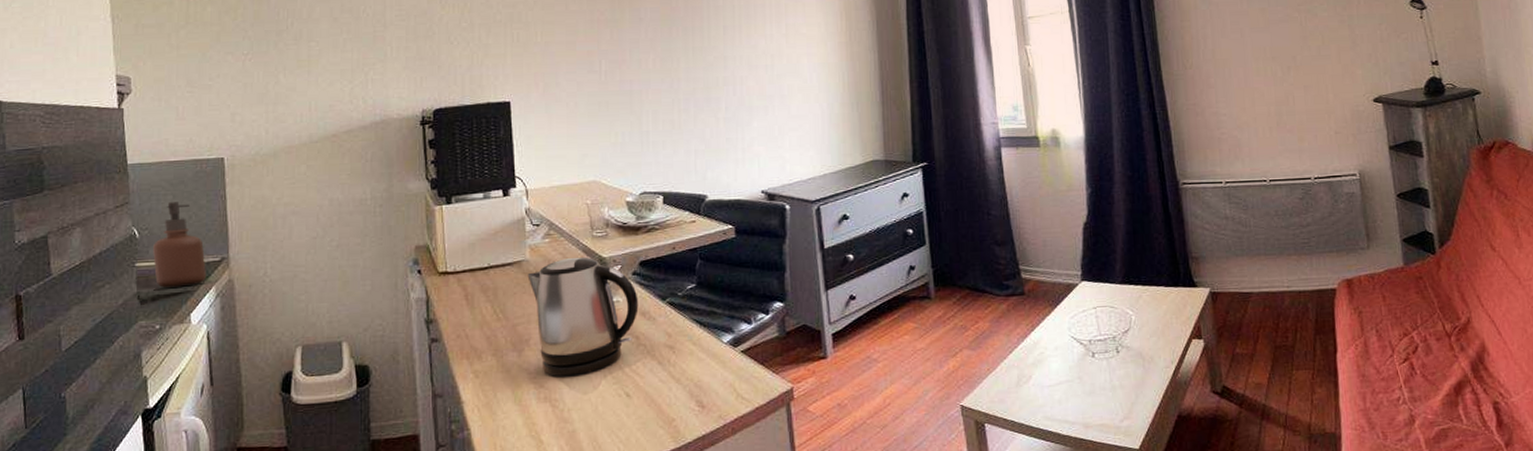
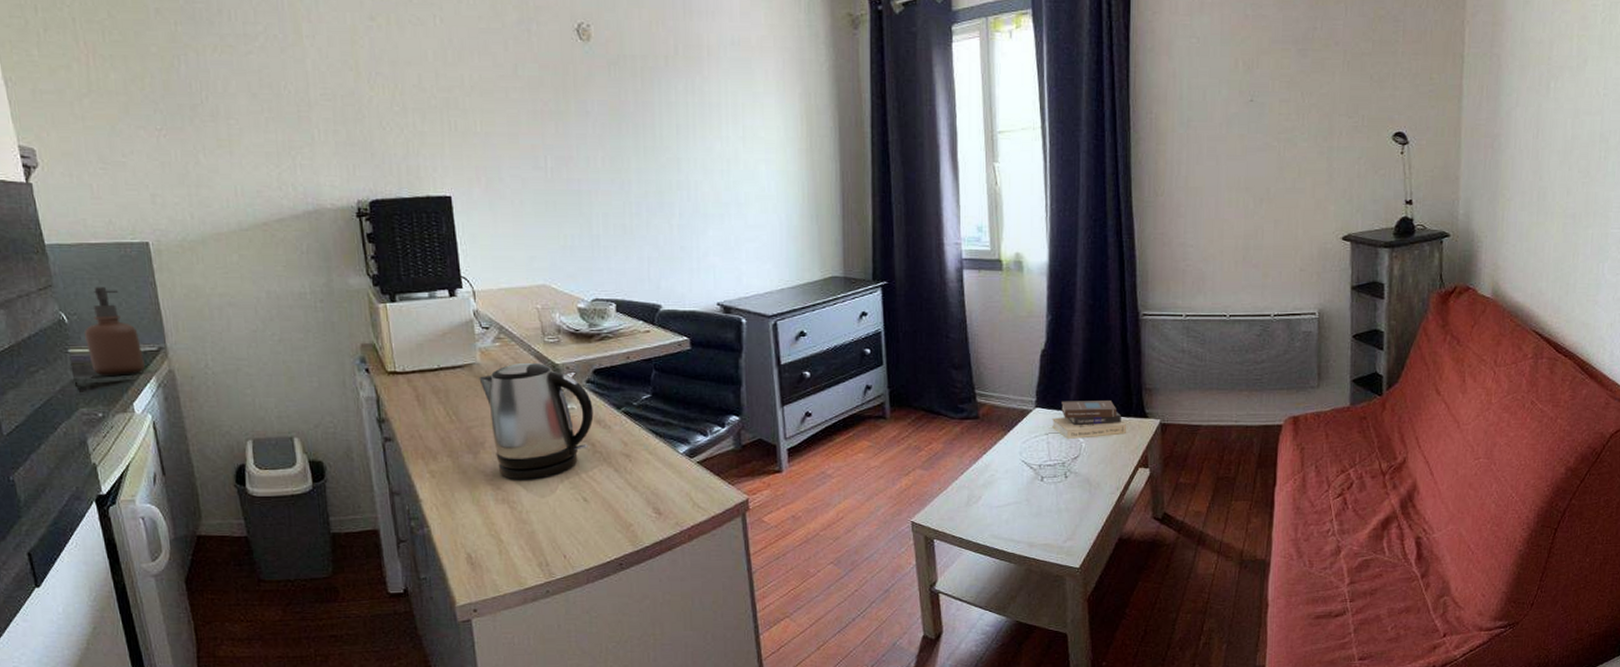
books: none [1098,271,1176,313] -> present [1051,400,1126,440]

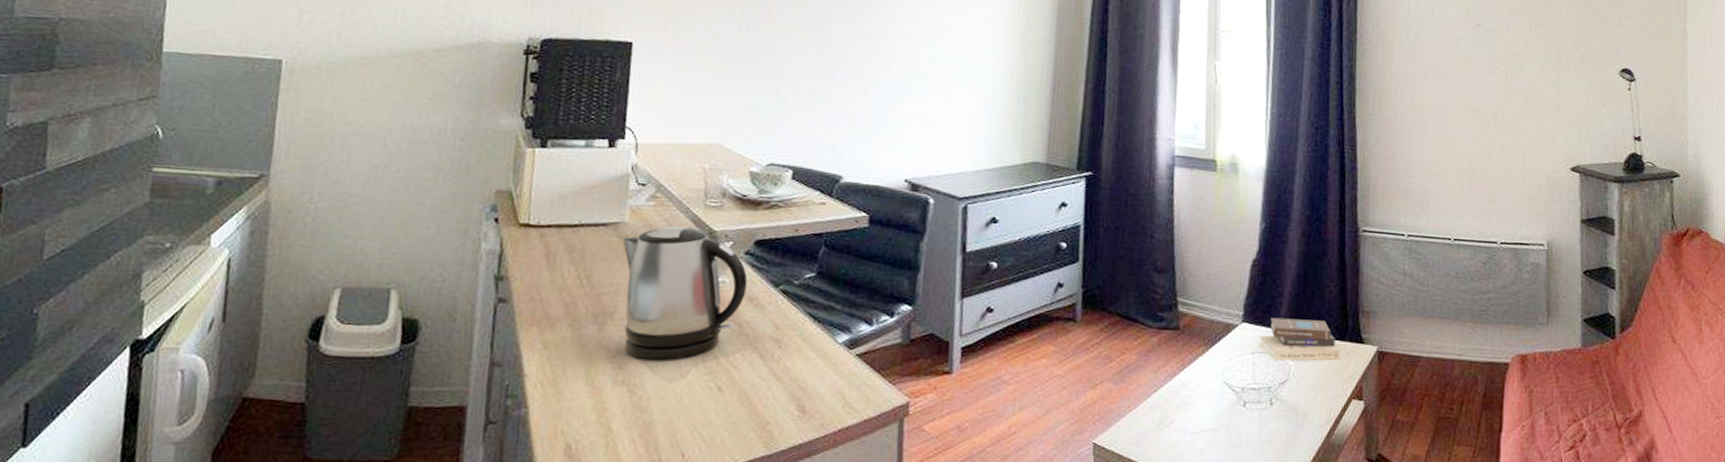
soap dispenser: present [83,287,145,377] -> none [174,102,241,203]

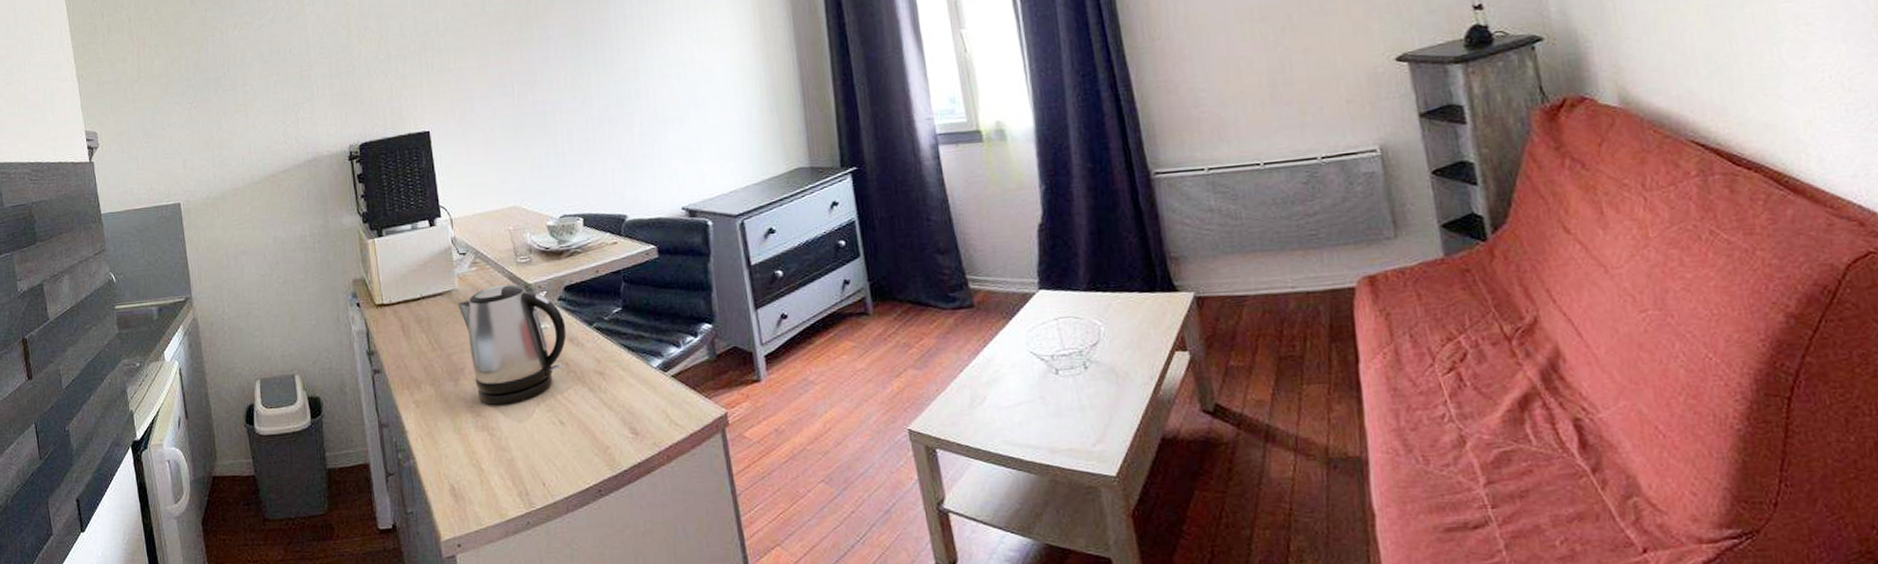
books: present [1259,317,1340,362] -> none [1059,275,1153,324]

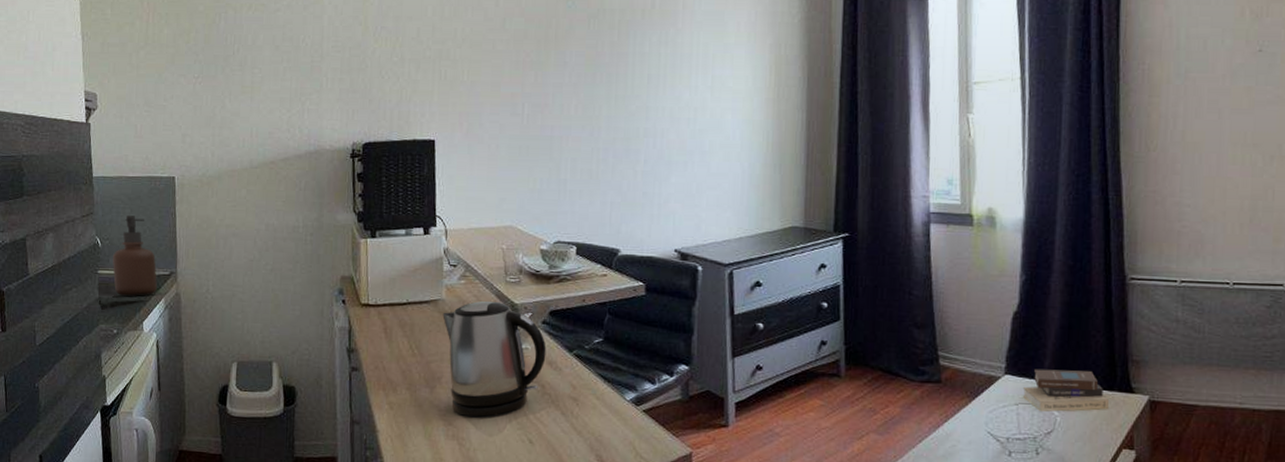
soap dispenser: none [127,247,174,329] -> present [112,215,157,297]
books: none [1059,275,1153,324] -> present [1022,369,1108,413]

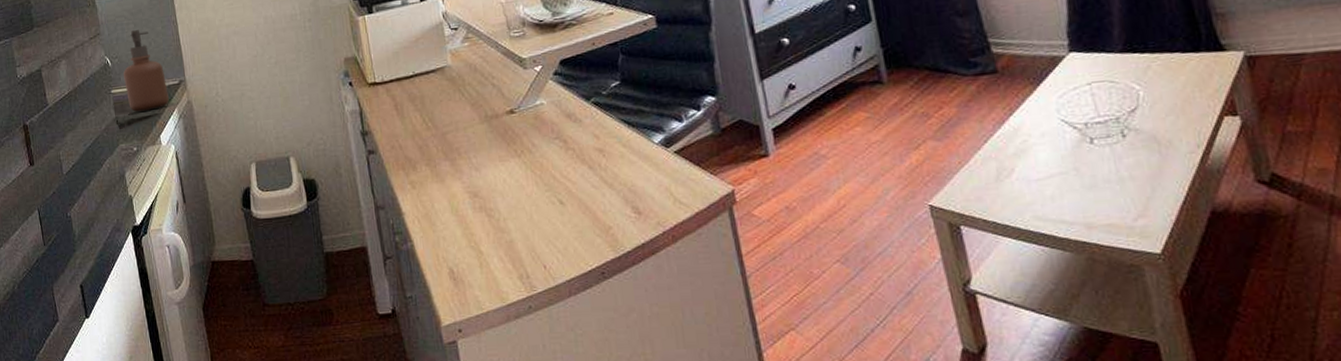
kettle: present [442,300,546,417] -> none [451,59,564,185]
books: present [1022,369,1108,413] -> none [1092,34,1198,89]

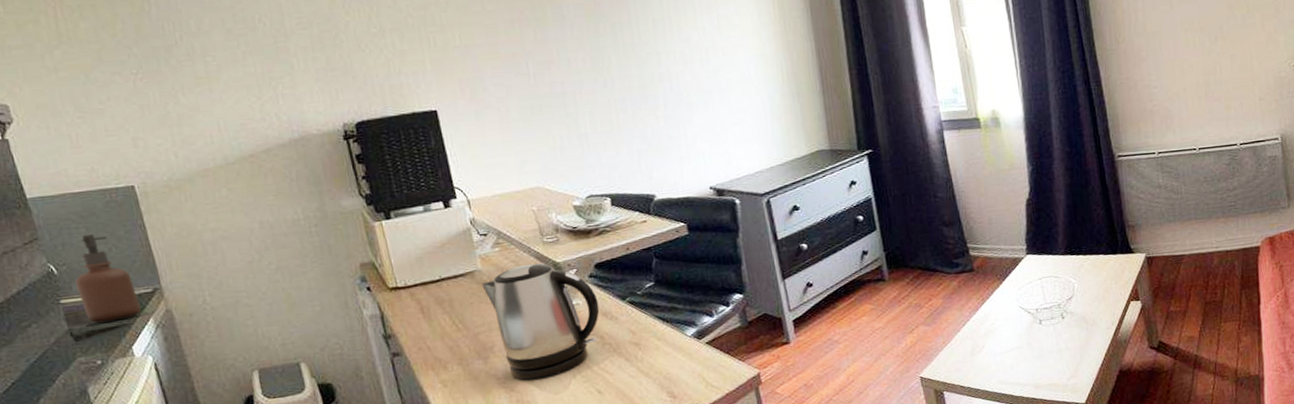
kettle: none [451,59,564,185] -> present [481,263,600,380]

